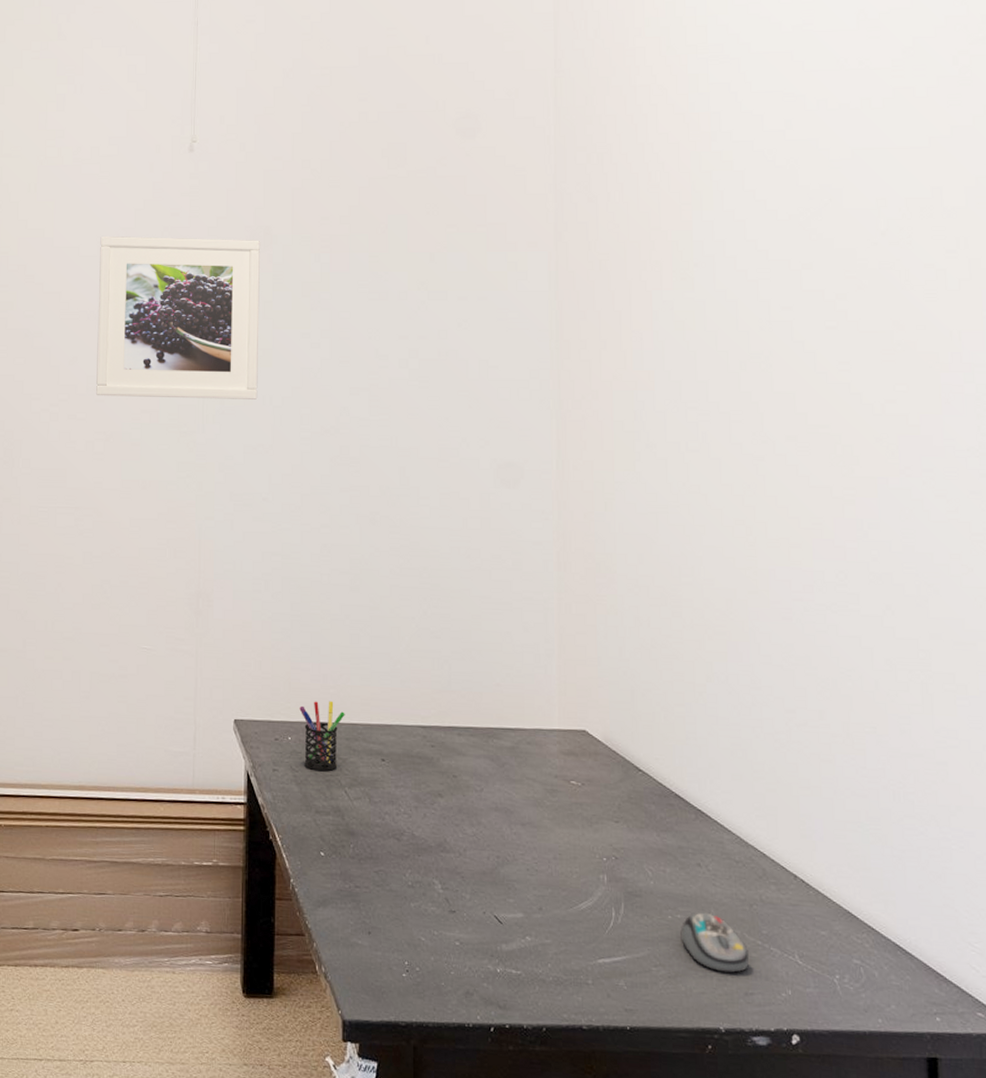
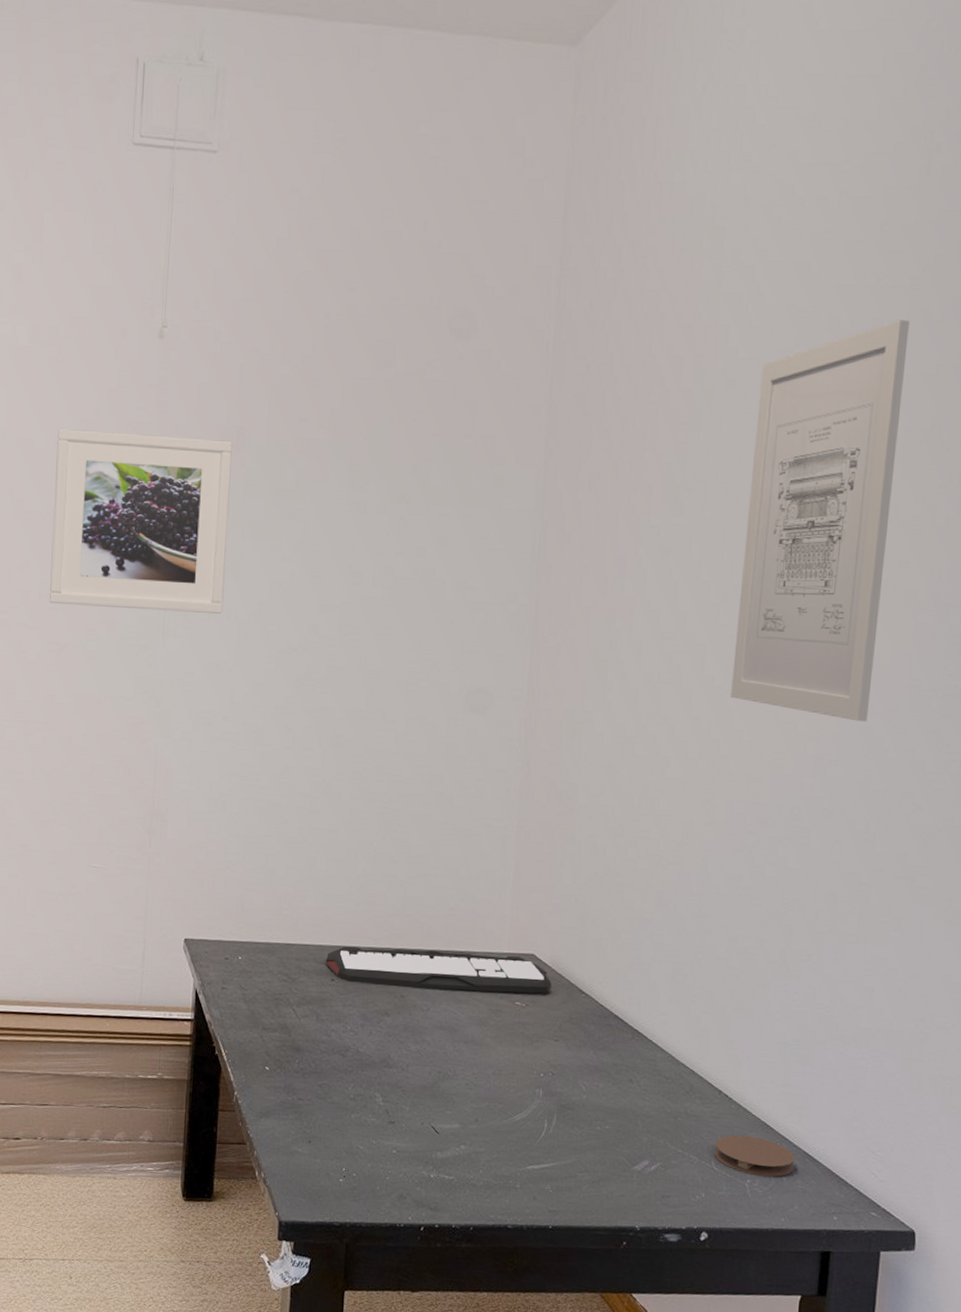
pen holder: present [299,701,345,772] -> none [251,922,297,990]
keyboard: none [375,724,607,772] -> present [326,946,552,993]
computer mouse: present [680,912,749,973] -> none [607,1123,669,1178]
wall art: none [756,98,904,484] -> present [731,320,910,722]
coaster: none [796,924,885,972] -> present [714,1134,795,1177]

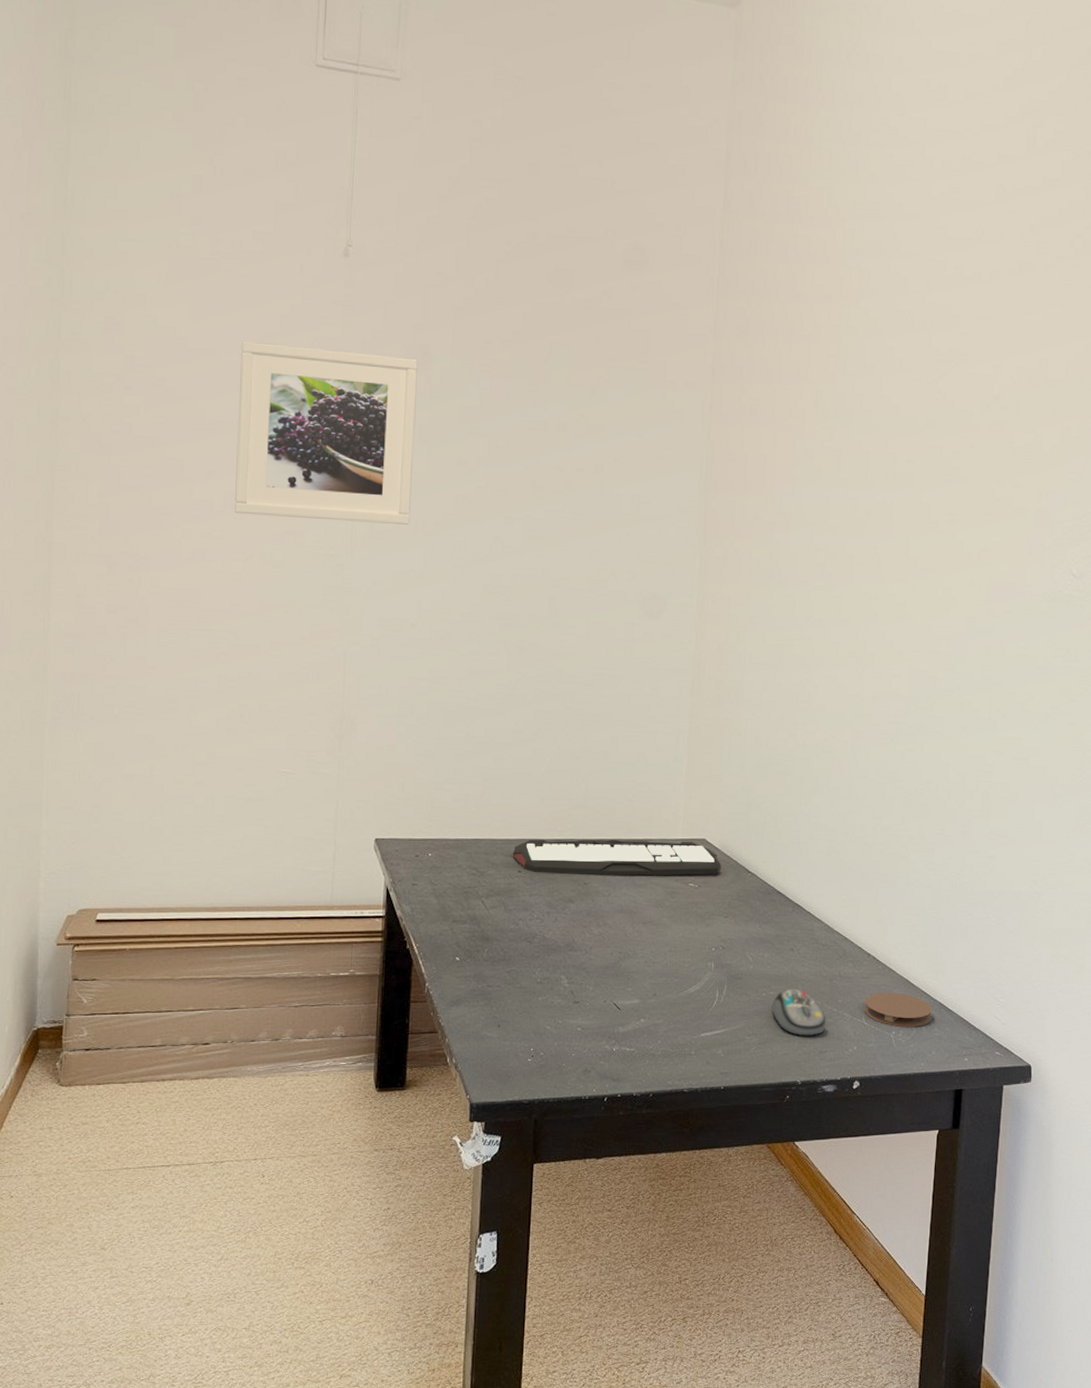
computer mouse: none [607,1123,669,1178] -> present [771,988,826,1036]
wall art: present [731,320,910,722] -> none [875,272,1020,623]

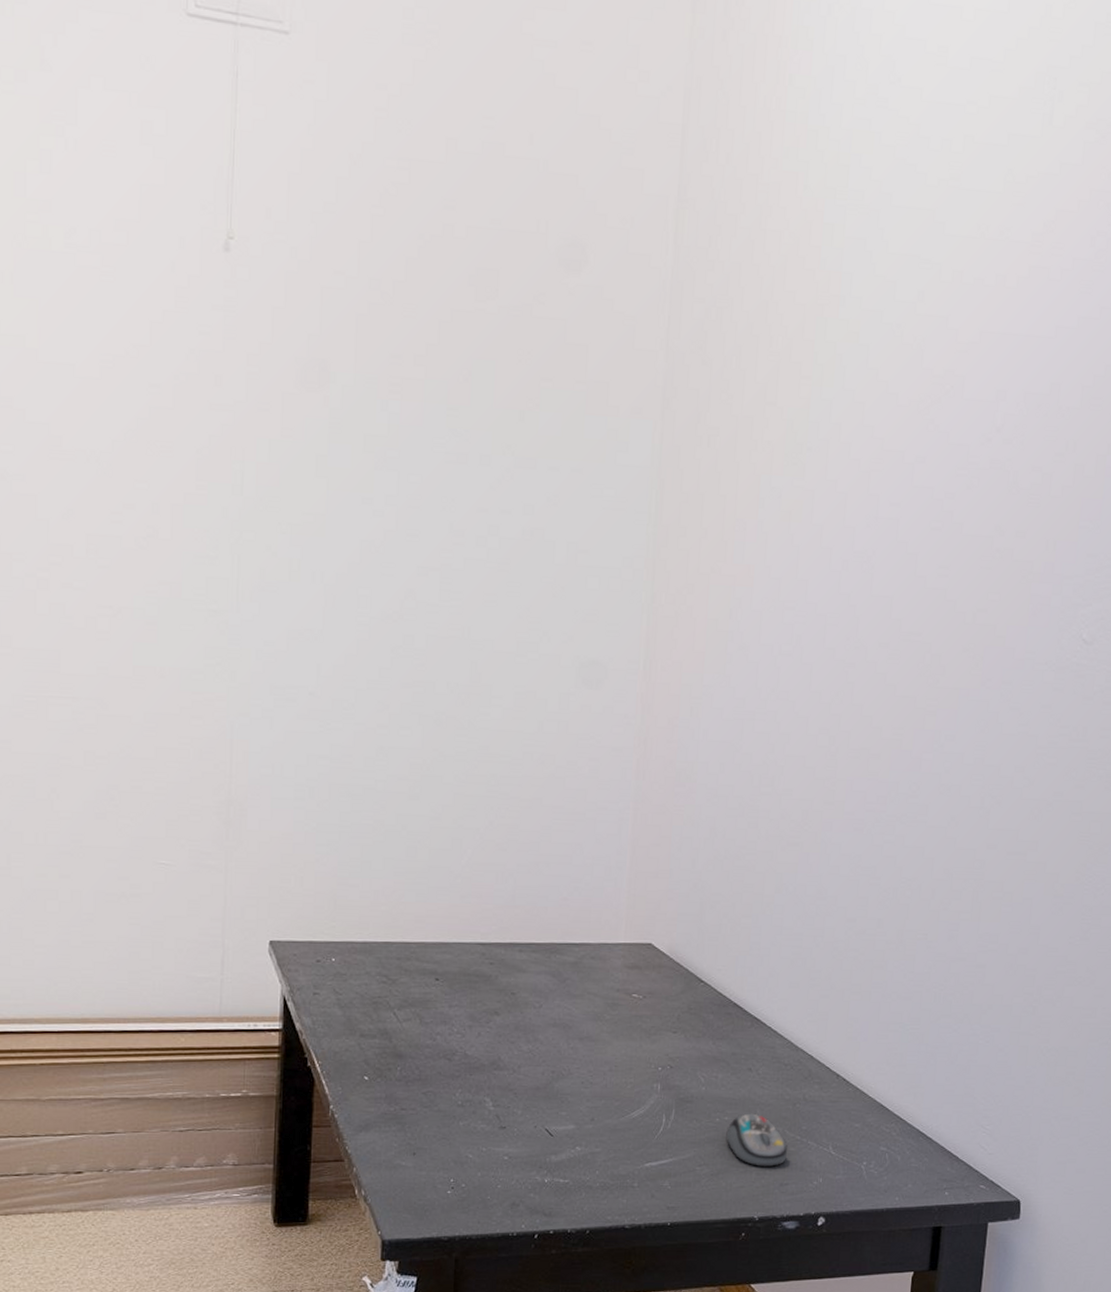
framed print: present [235,340,419,525] -> none [99,352,315,575]
keyboard: present [513,839,721,876] -> none [429,942,670,985]
coaster: present [864,992,932,1027] -> none [831,1117,909,1157]

